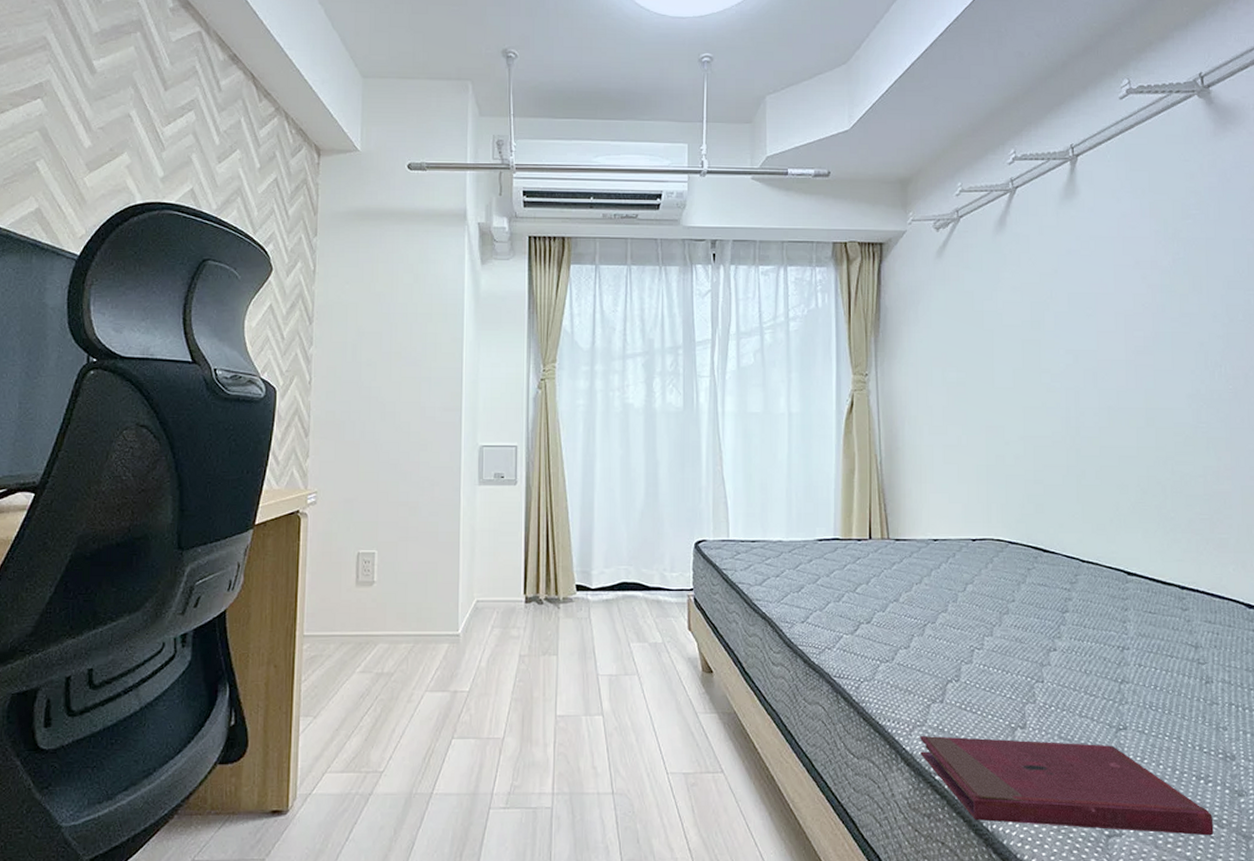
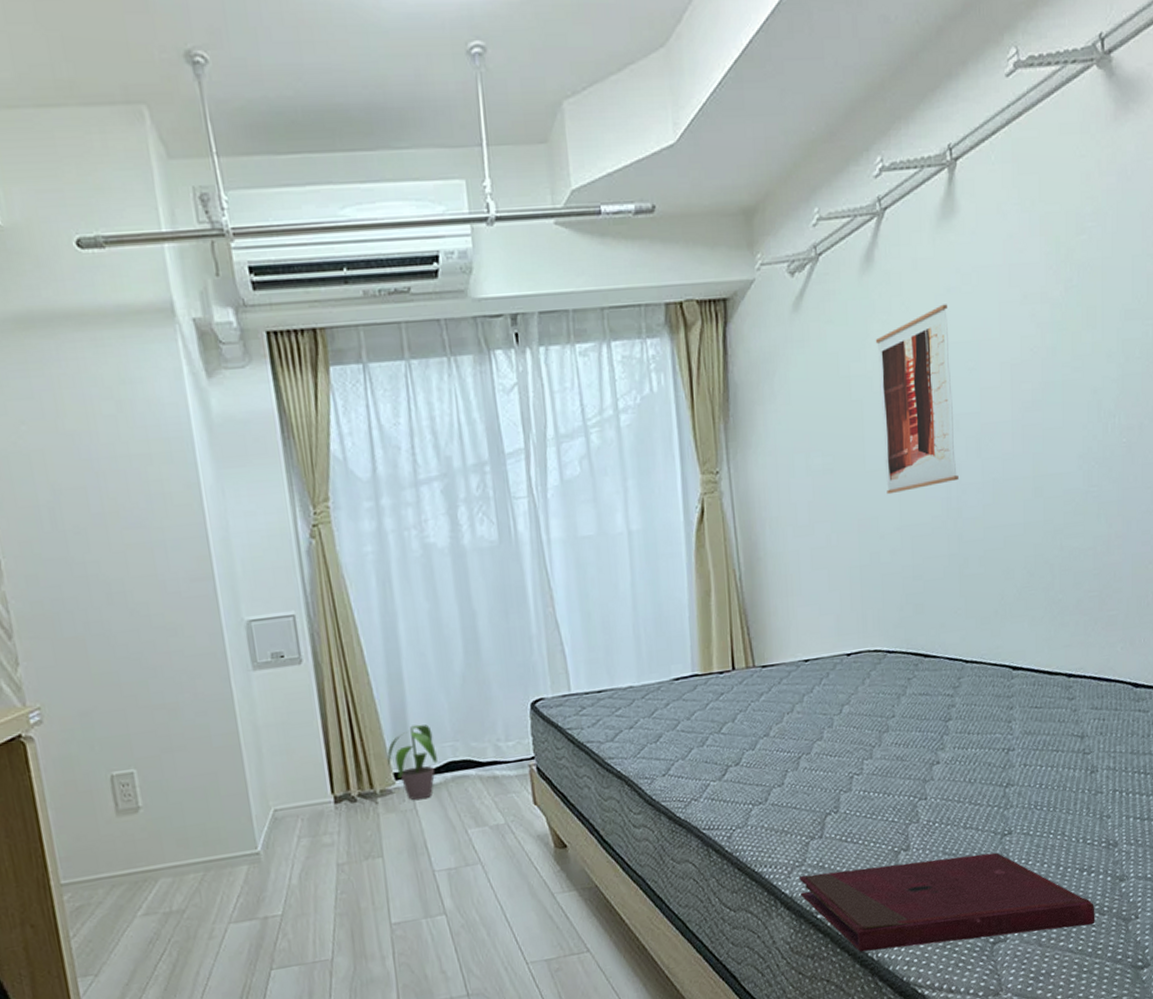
potted plant: none [572,547,613,611] -> present [387,724,437,801]
wall art: none [1005,263,1077,409] -> present [875,304,959,495]

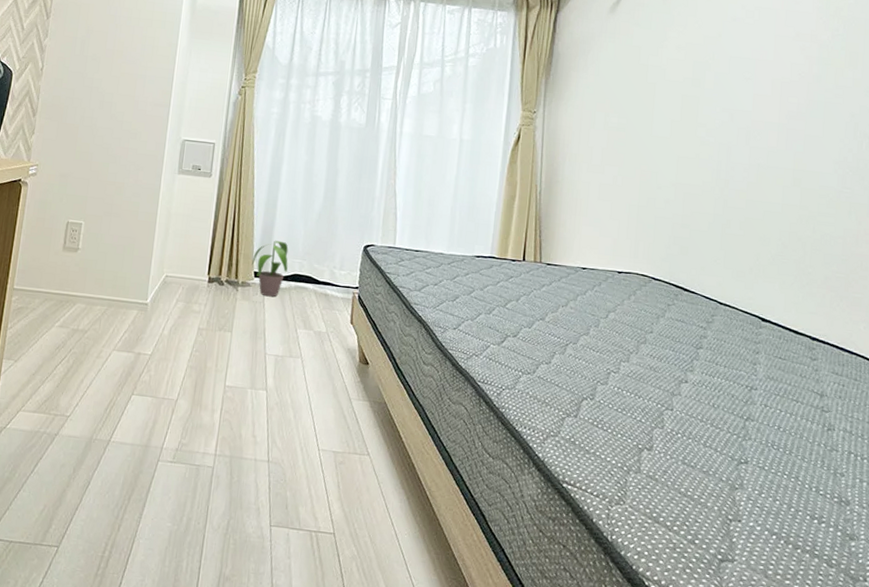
book: present [800,852,1095,953] -> none [551,445,823,573]
wall art: present [875,304,959,495] -> none [667,28,732,159]

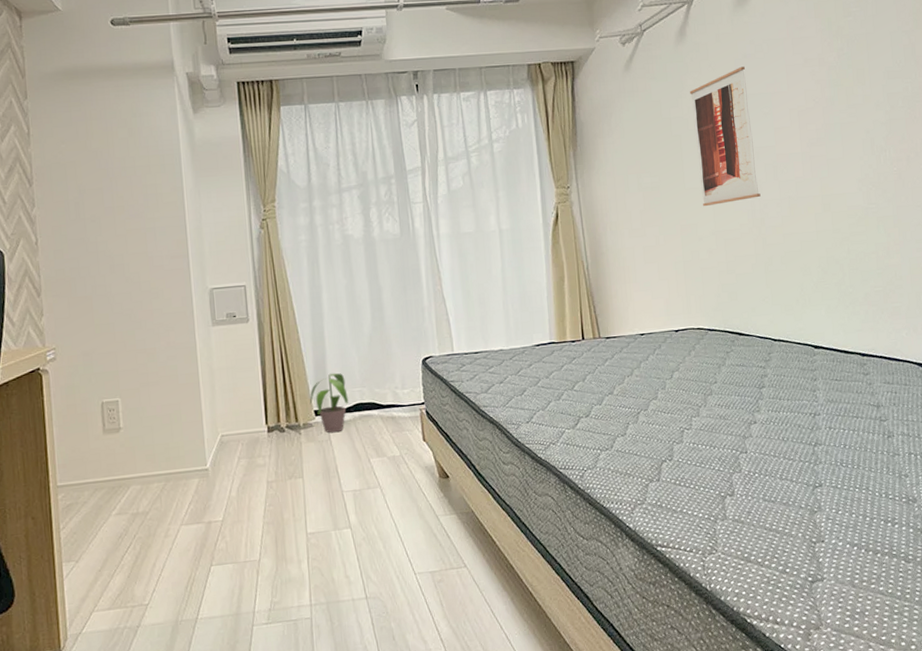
wall art: none [667,28,732,159] -> present [689,66,761,207]

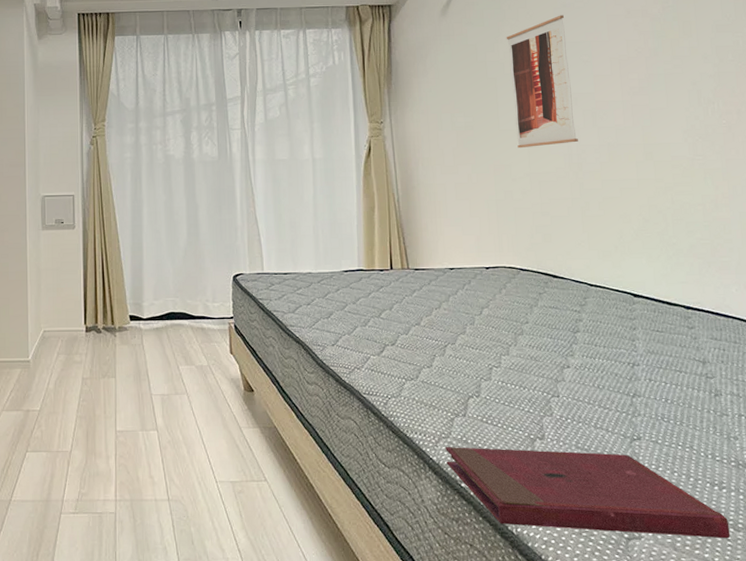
potted plant: present [309,373,348,433] -> none [125,282,161,338]
book: none [641,501,902,583] -> present [446,447,730,539]

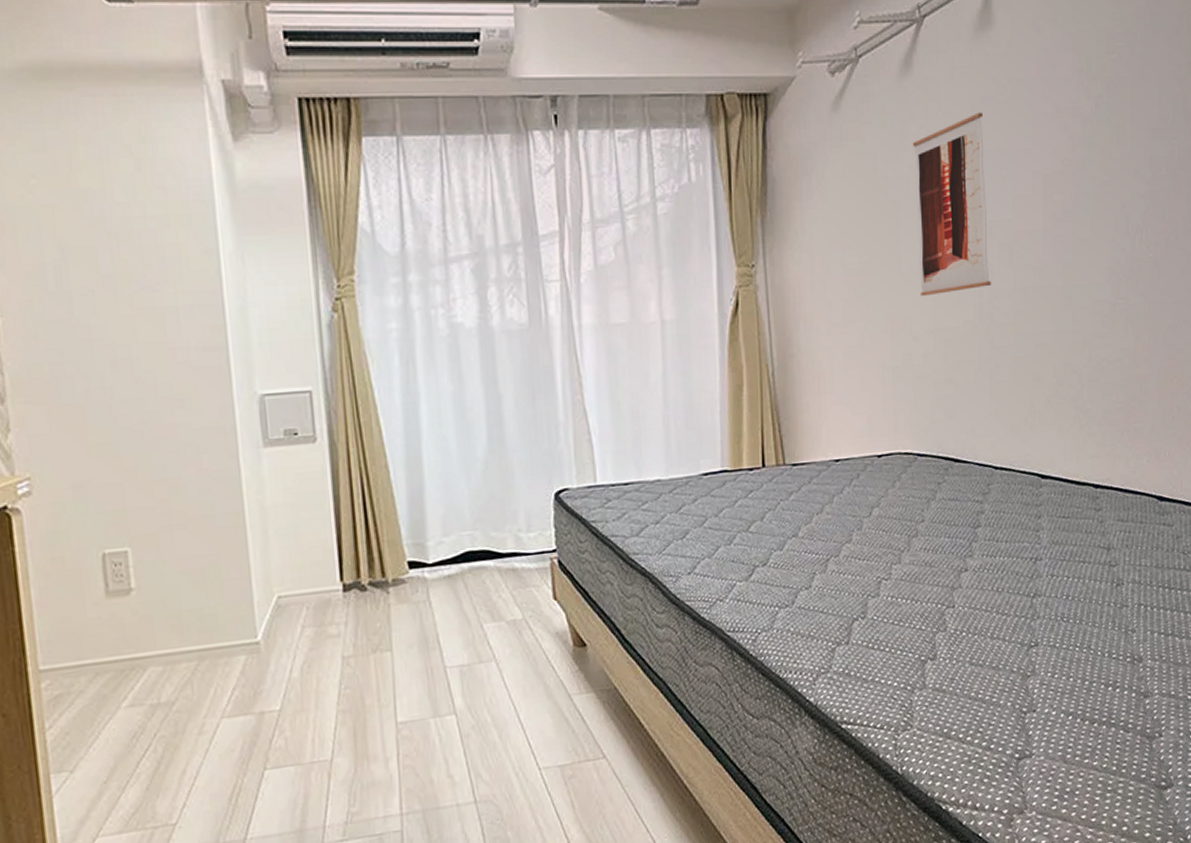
book: present [446,447,730,539] -> none [825,664,1120,765]

